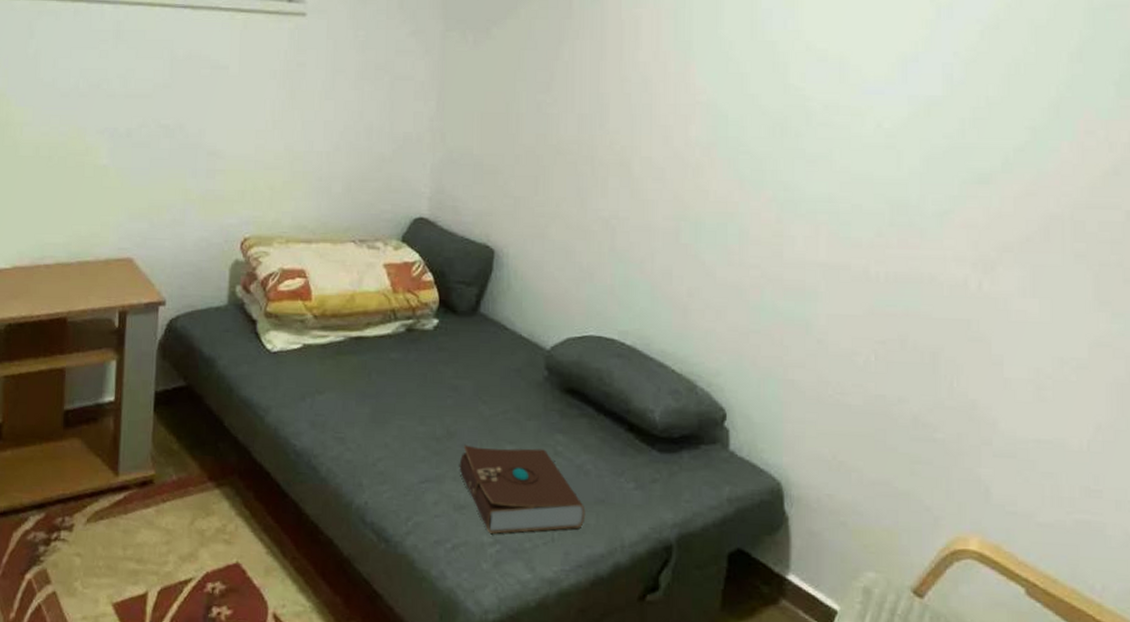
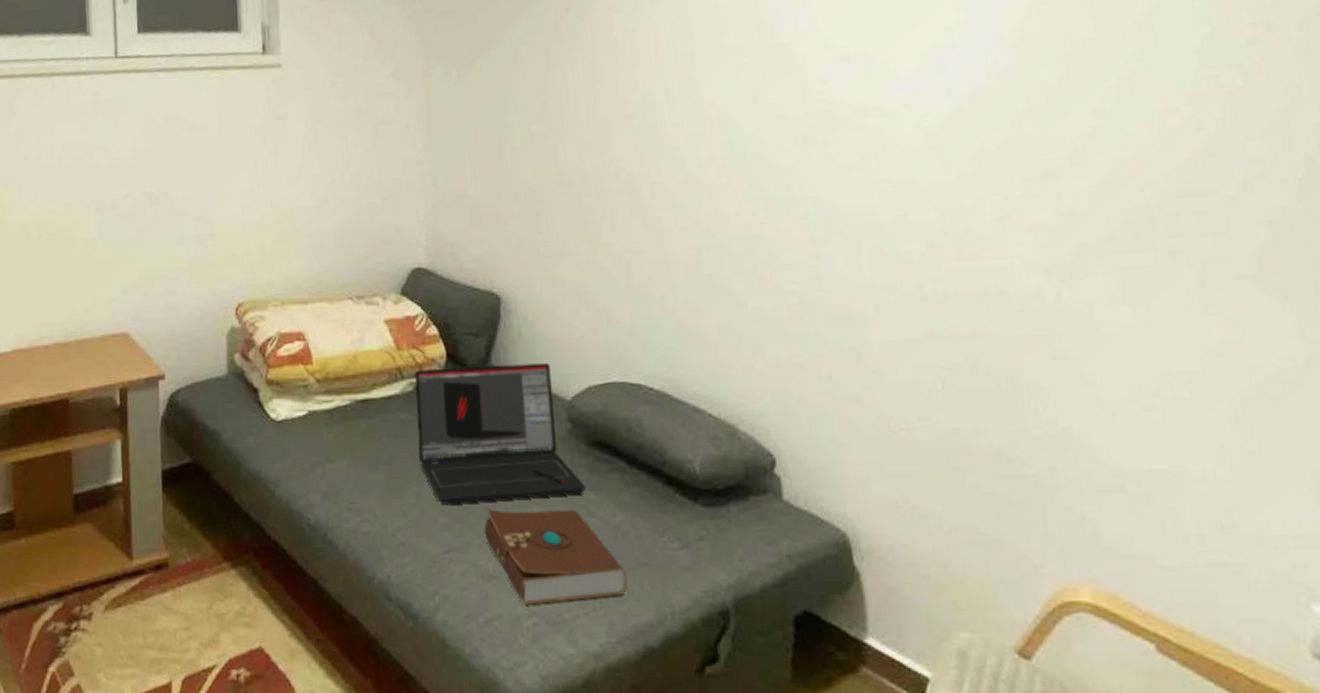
laptop: none [405,313,556,439] -> present [415,363,586,504]

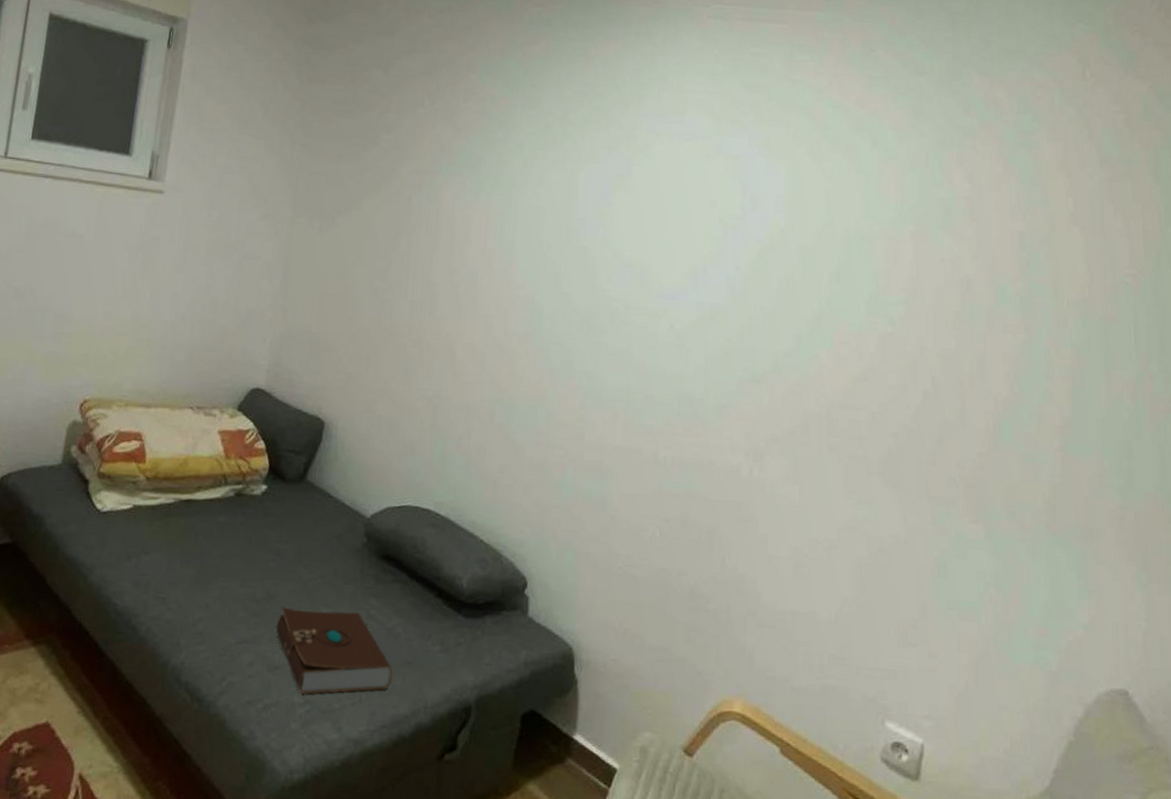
laptop: present [415,363,586,504] -> none [229,478,371,601]

